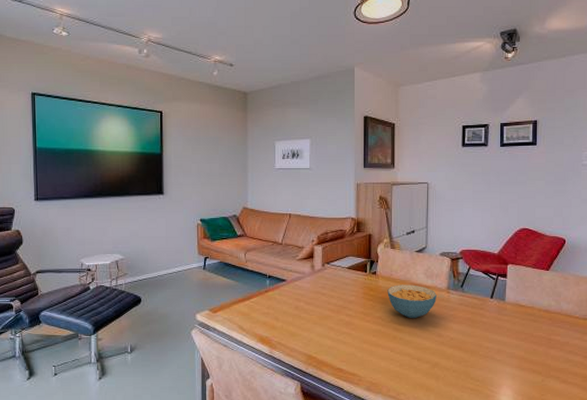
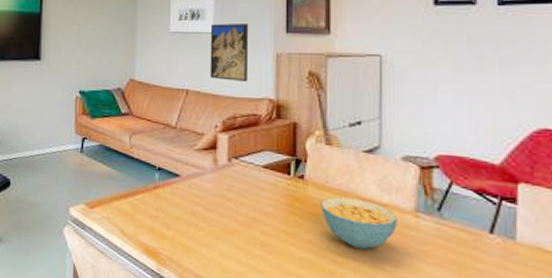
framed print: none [307,161,337,206] -> present [210,24,249,83]

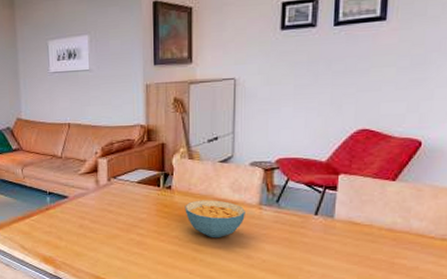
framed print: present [210,24,249,83] -> none [86,59,122,113]

